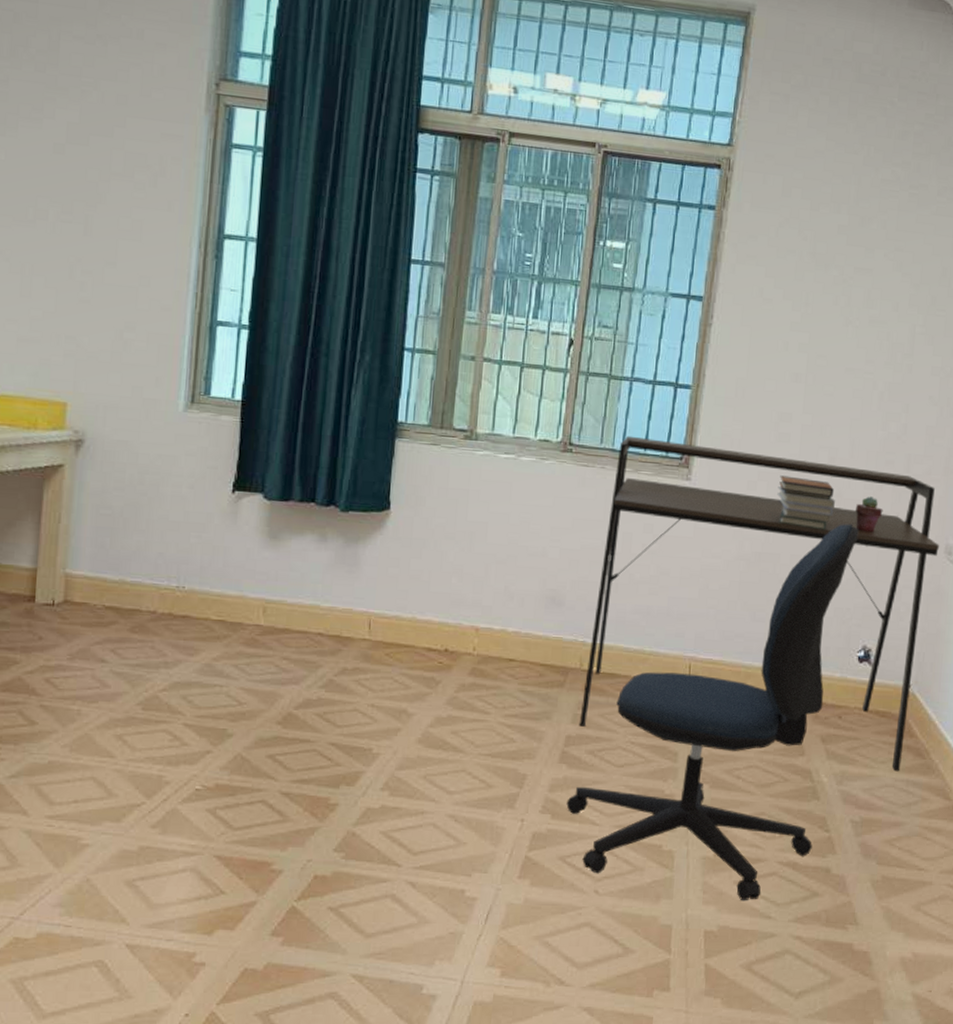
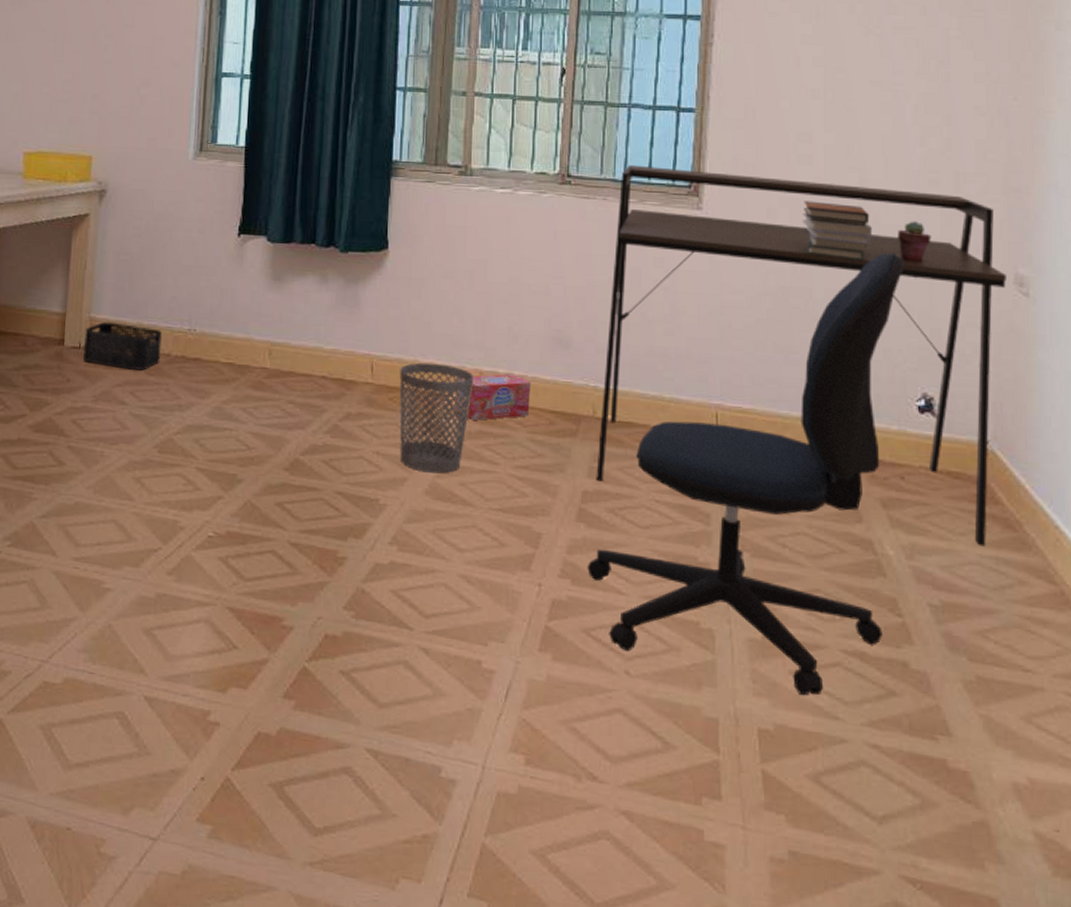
storage bin: none [58,577,148,628] -> present [83,321,163,370]
wastebasket: none [394,619,471,724] -> present [399,362,475,474]
box: none [450,630,524,674] -> present [454,373,531,421]

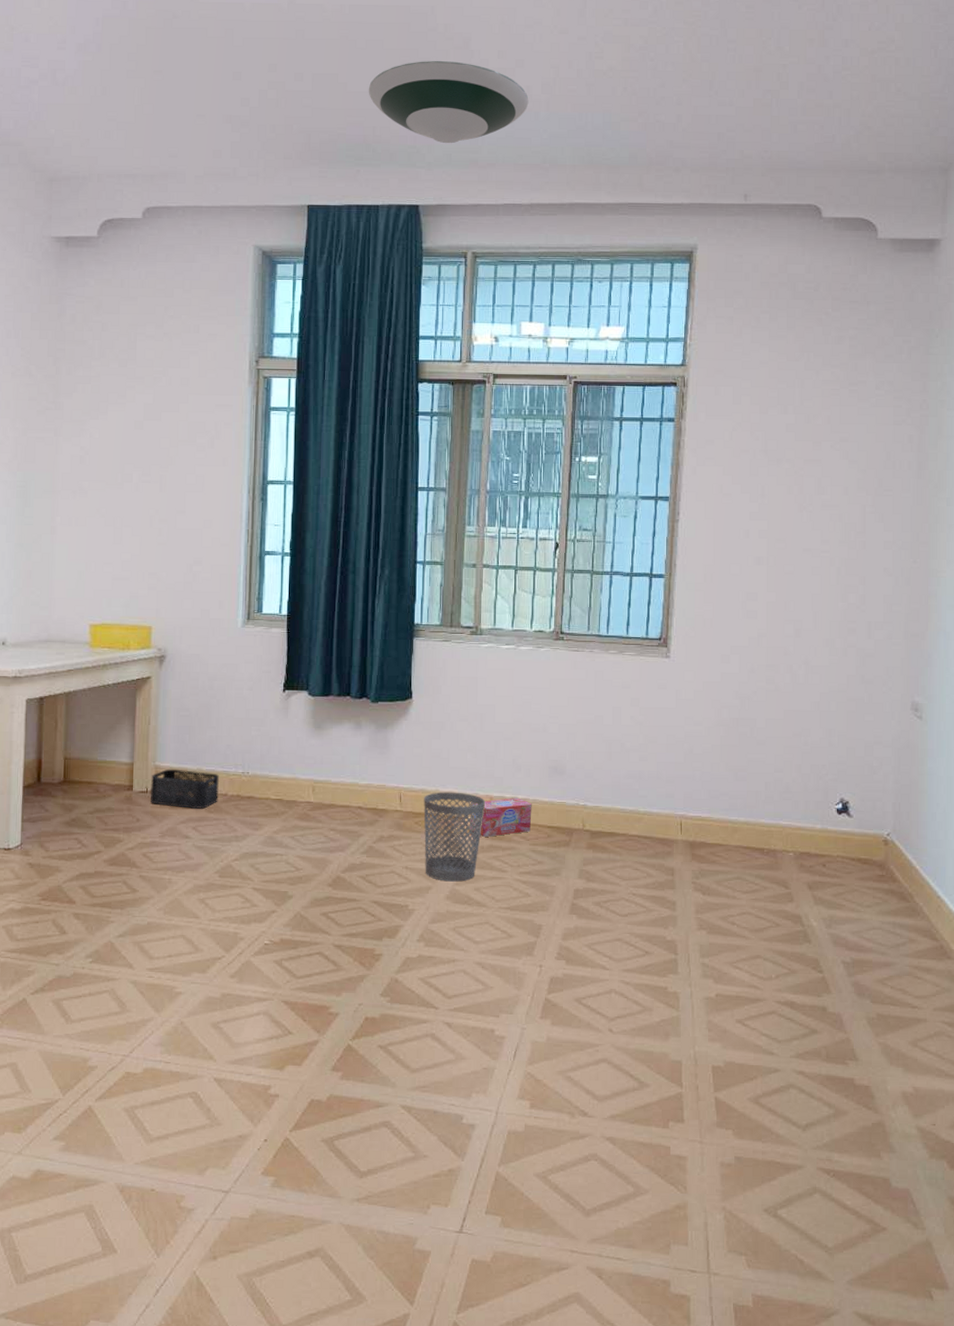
office chair: present [587,252,904,696] -> none [578,688,828,1039]
desk: present [596,164,1006,546] -> none [585,622,905,915]
book stack: present [802,201,873,261] -> none [749,648,804,695]
potted succulent: present [898,221,932,262] -> none [823,662,849,695]

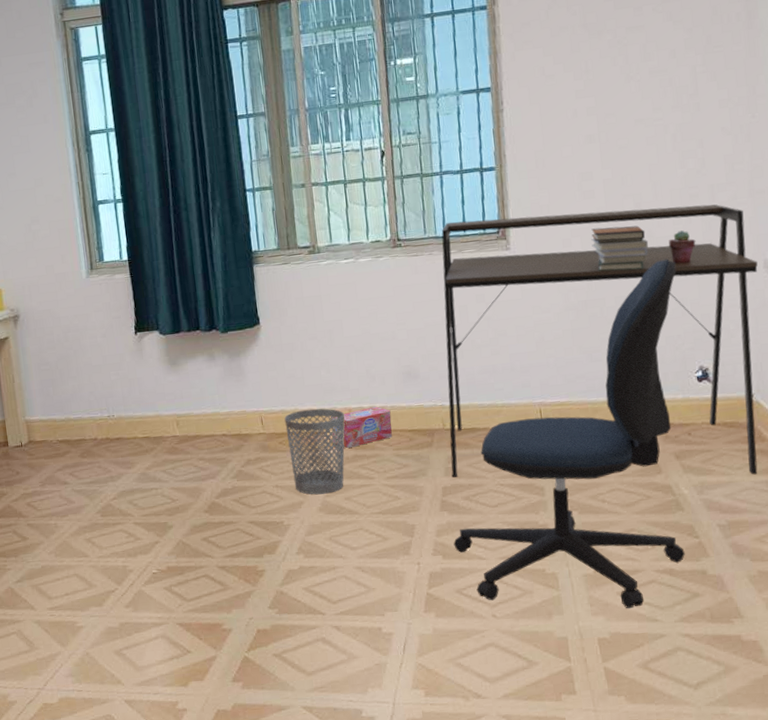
storage bin: present [151,768,220,809] -> none [23,420,90,457]
office chair: none [578,688,828,1039] -> present [453,258,685,609]
desk: none [585,622,905,915] -> present [441,204,758,478]
book stack: none [749,648,804,695] -> present [591,225,649,272]
potted succulent: none [823,662,849,695] -> present [669,230,696,264]

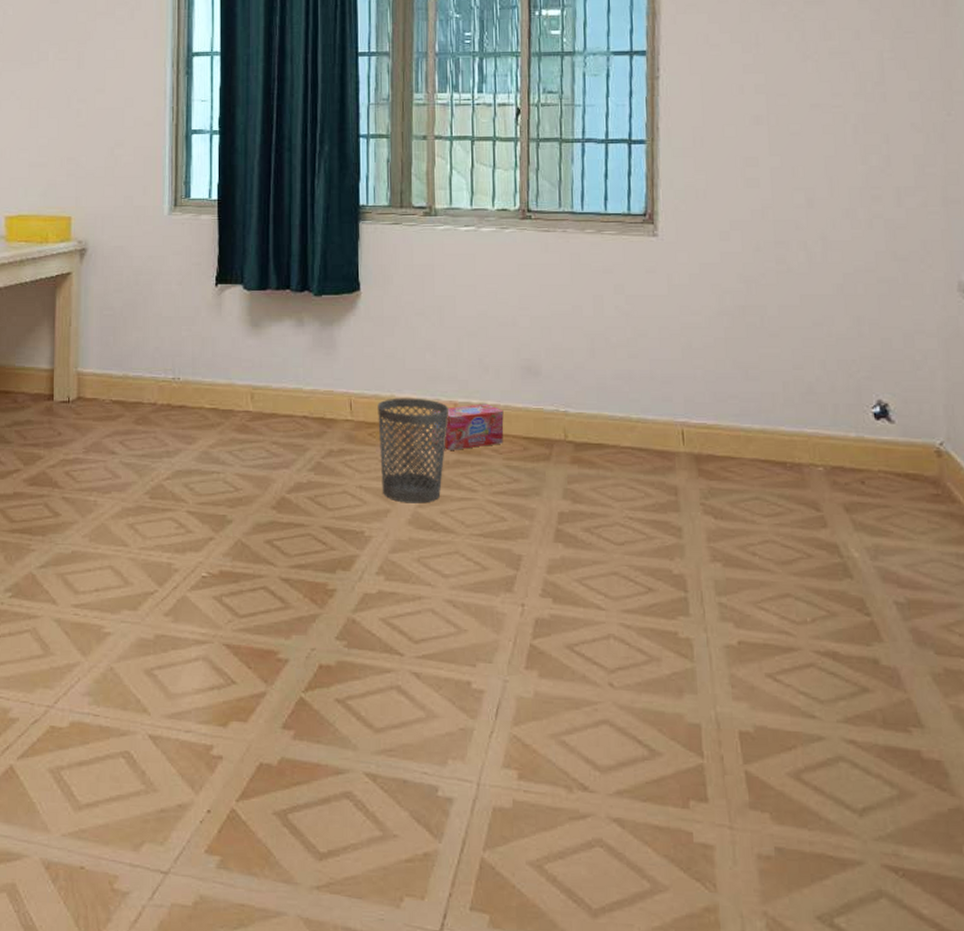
desk: present [441,204,758,478] -> none [570,197,951,544]
office chair: present [453,258,685,609] -> none [567,267,853,697]
book stack: present [591,225,649,272] -> none [753,222,821,277]
potted succulent: present [669,230,696,264] -> none [845,236,878,275]

